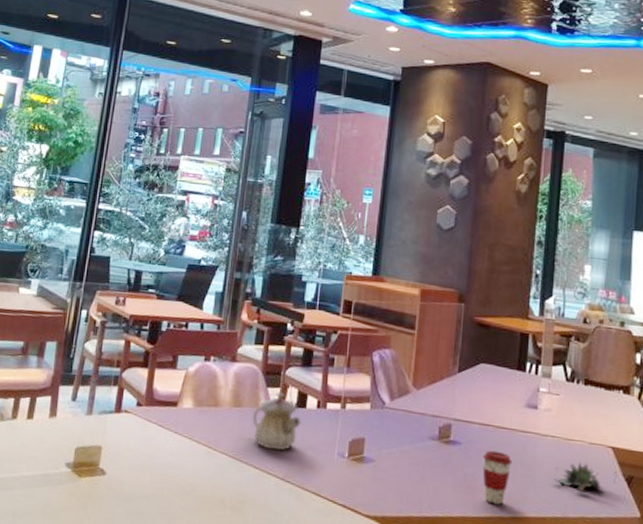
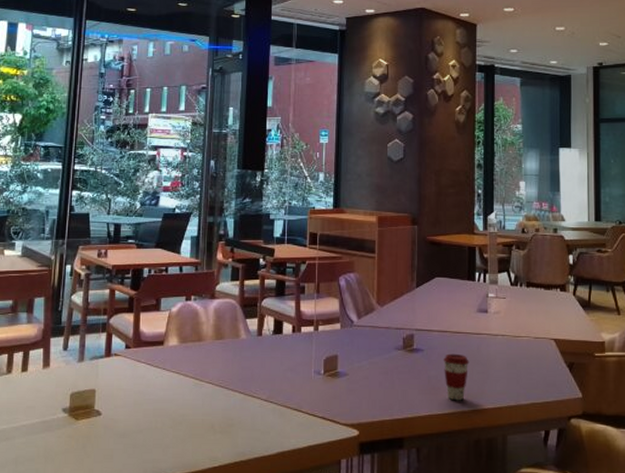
teapot: present [252,391,301,451] -> none [234,320,279,375]
succulent plant: present [554,462,617,492] -> none [507,355,560,381]

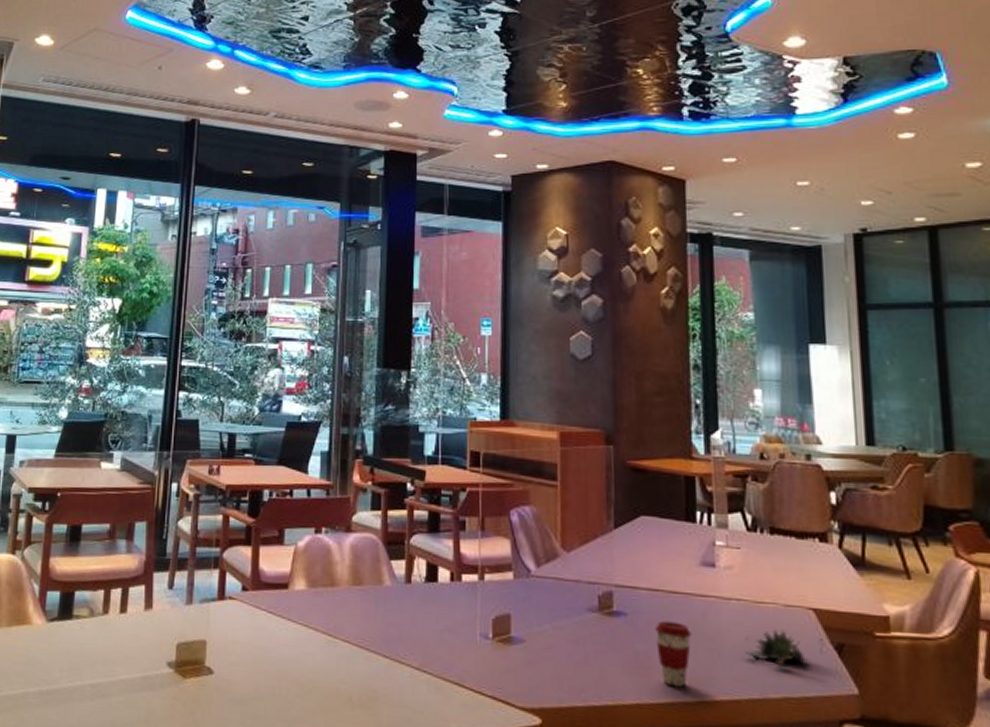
succulent plant: none [507,355,560,381] -> present [745,629,824,666]

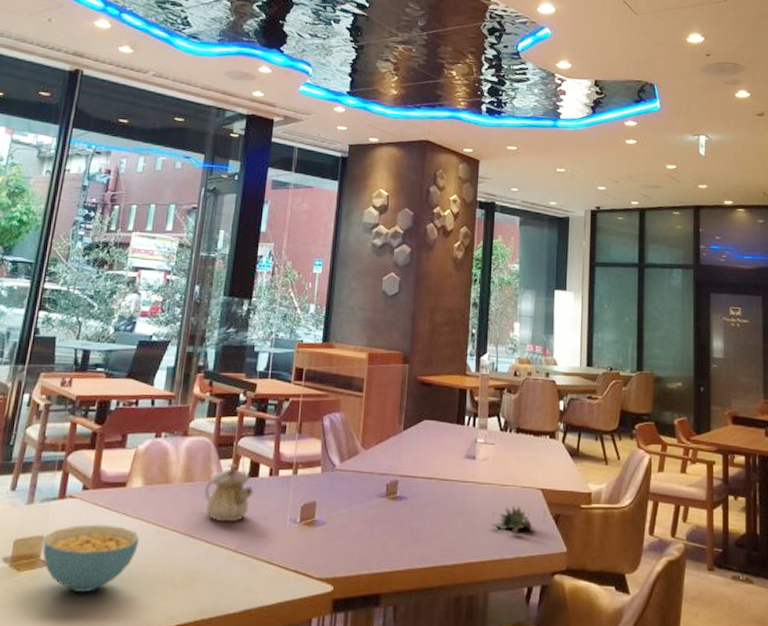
cereal bowl: none [206,630,309,706] -> present [42,524,140,592]
teapot: none [376,563,434,635] -> present [204,462,254,523]
coffee cup: present [655,620,692,688] -> none [427,502,454,554]

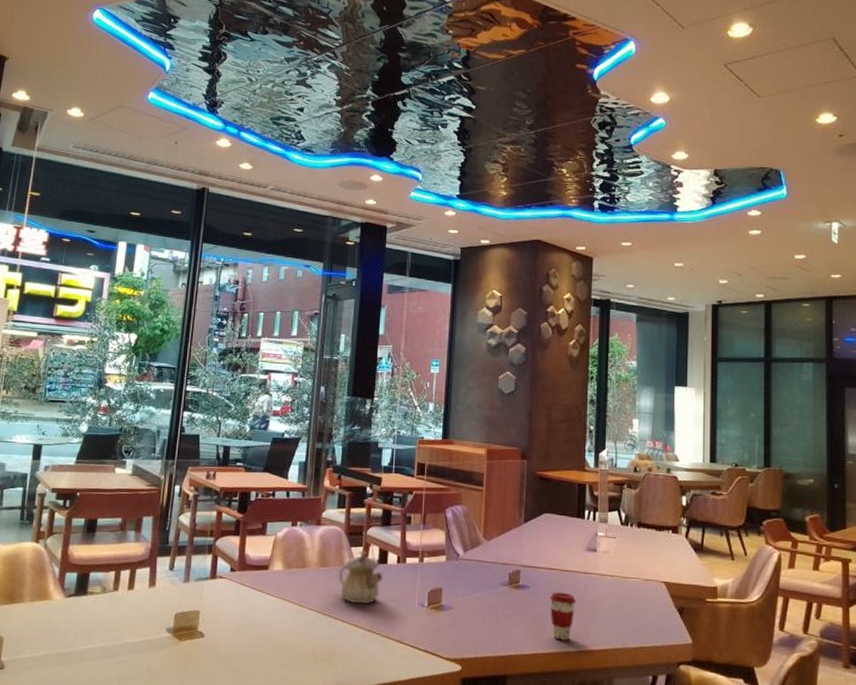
cereal bowl: present [42,524,140,592] -> none [199,602,283,661]
coffee cup: none [427,502,454,554] -> present [550,592,577,641]
succulent plant: present [492,505,546,534] -> none [614,597,670,624]

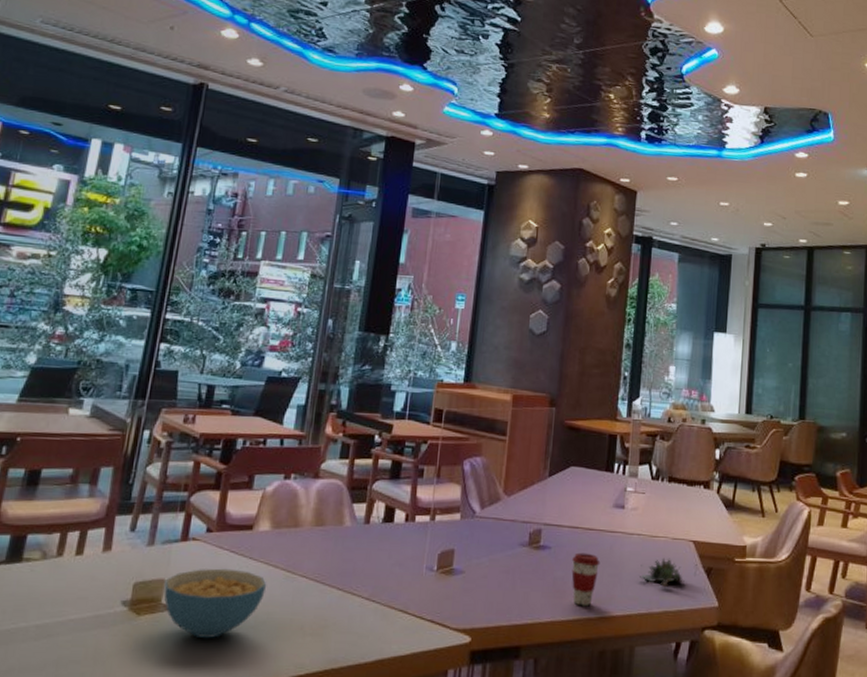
cereal bowl: none [199,602,283,661] -> present [163,568,267,638]
teapot: present [338,549,384,605] -> none [336,506,389,569]
succulent plant: none [614,597,670,624] -> present [640,557,697,587]

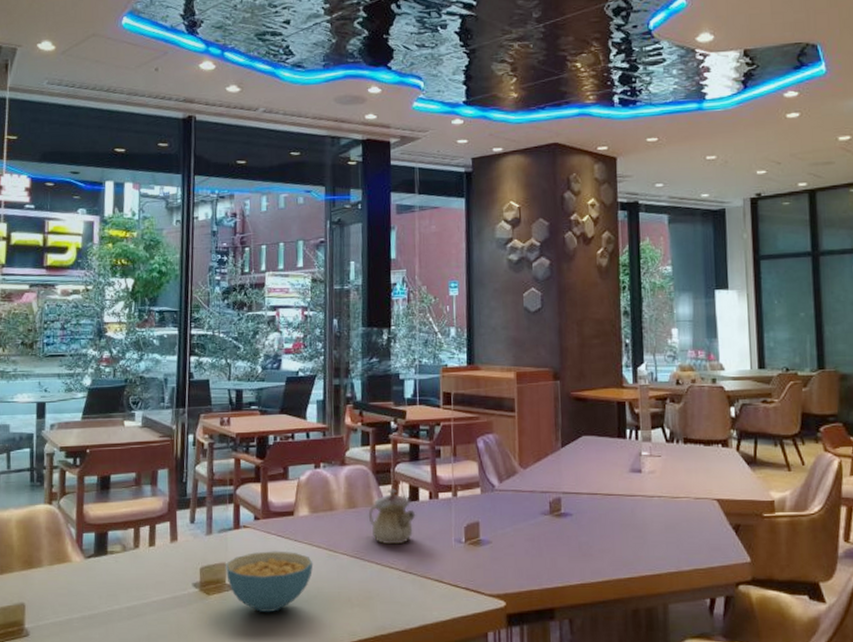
teapot: none [336,506,389,569] -> present [368,487,416,545]
coffee cup: present [571,552,601,606] -> none [595,517,624,568]
succulent plant: present [640,557,697,587] -> none [665,517,724,545]

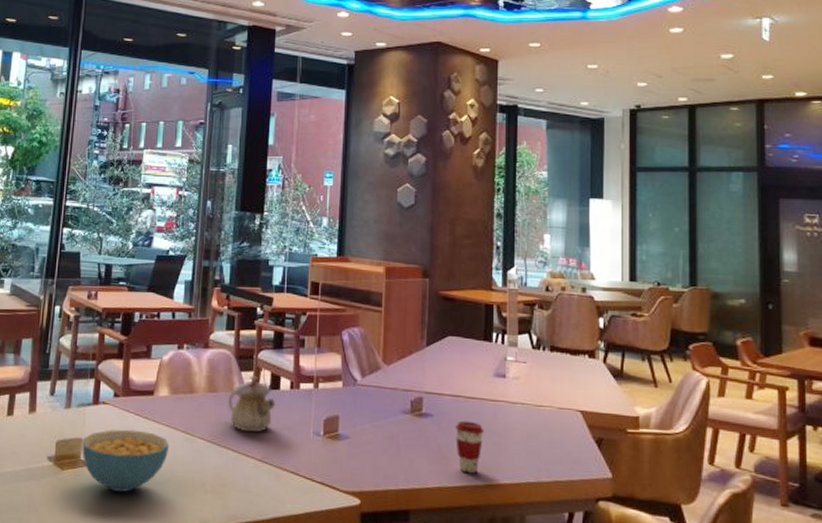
coffee cup: none [595,517,624,568] -> present [455,420,485,474]

